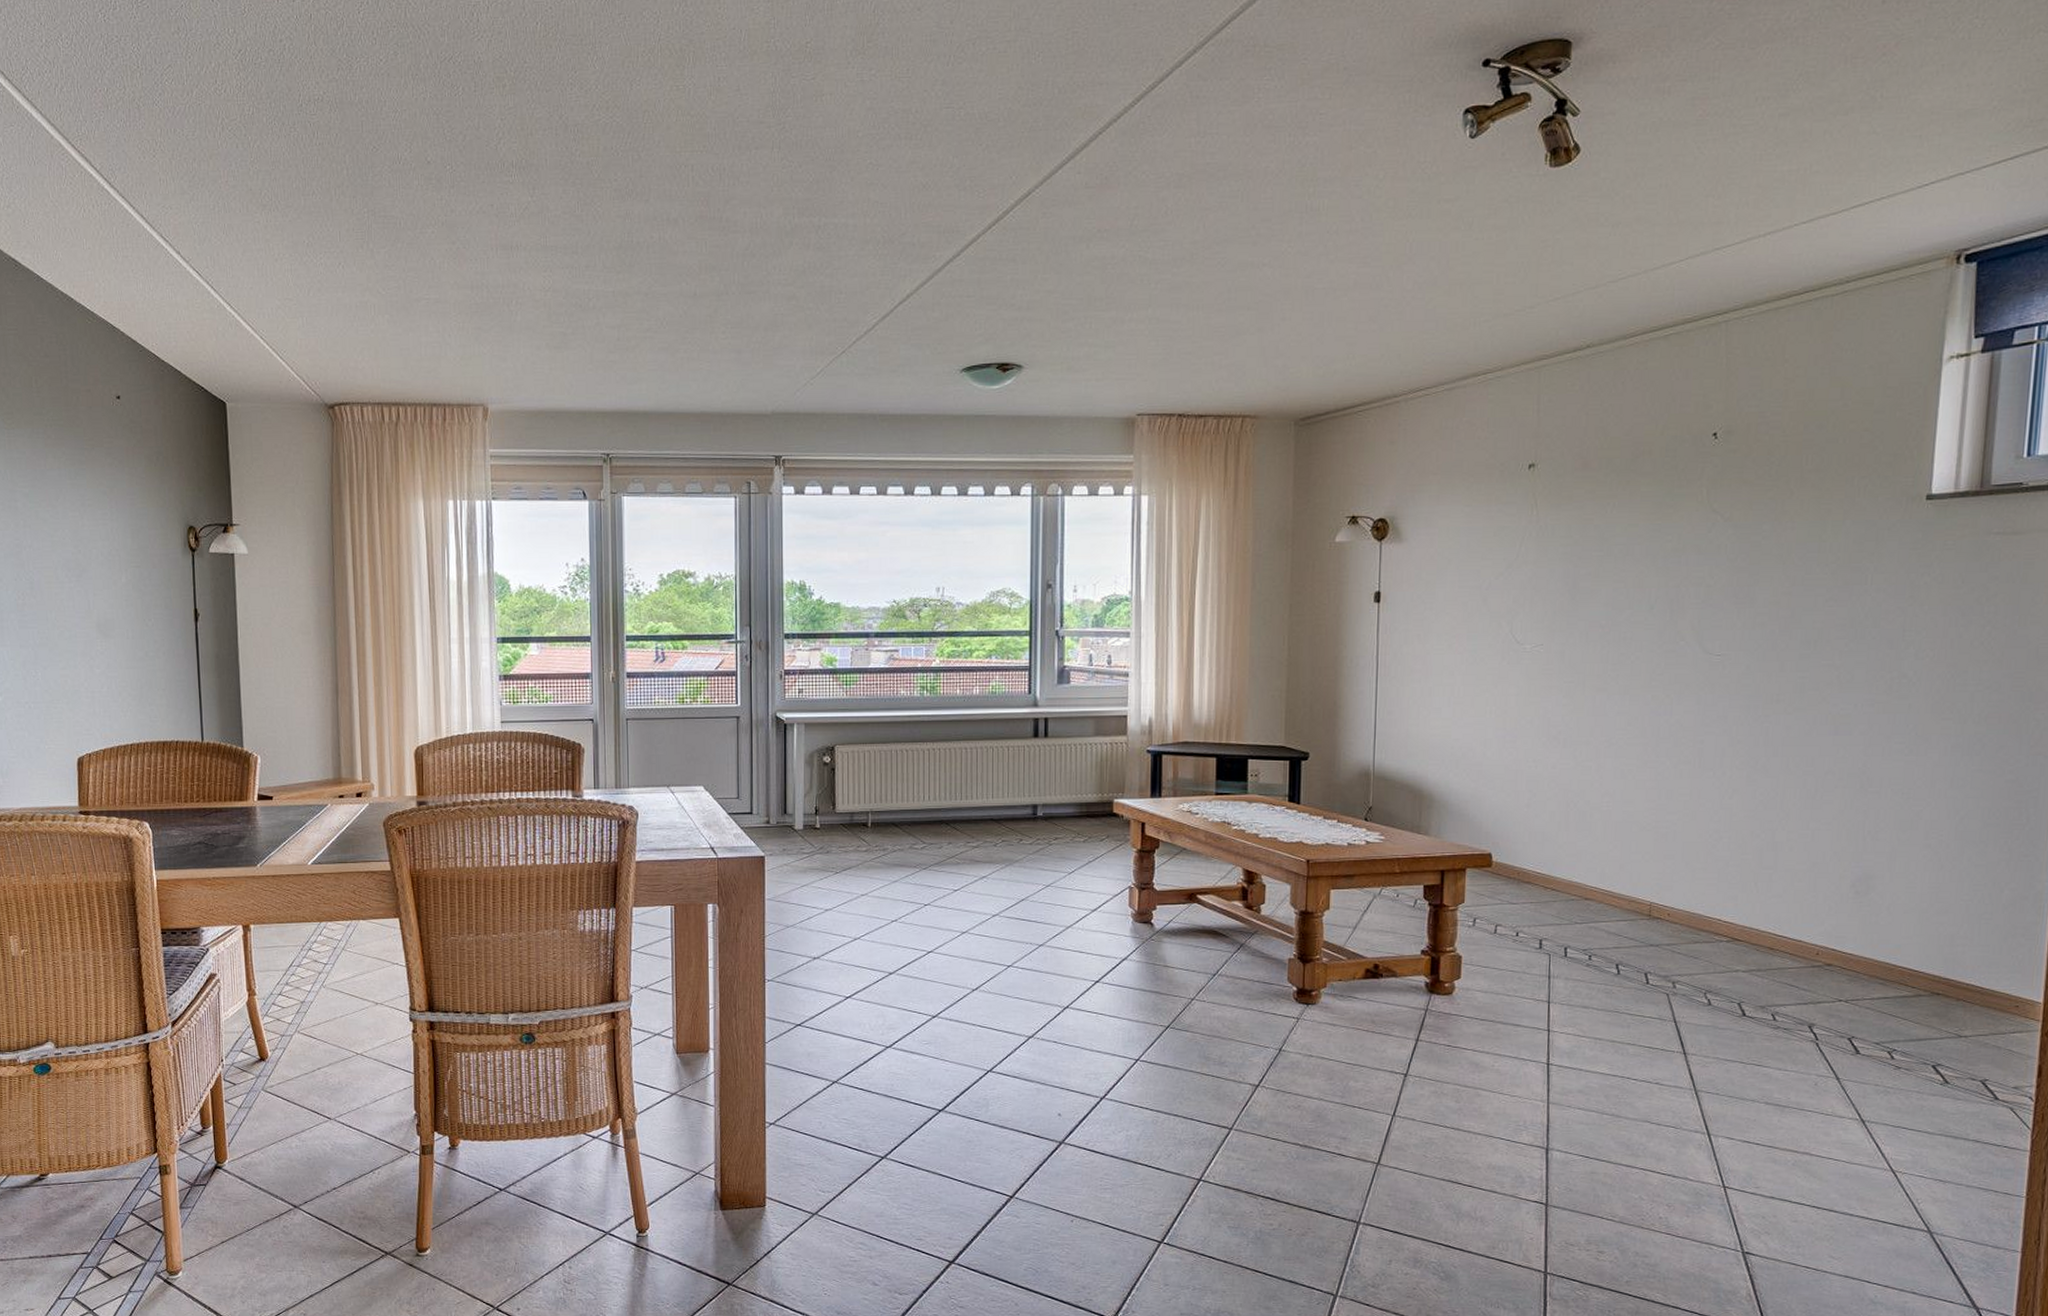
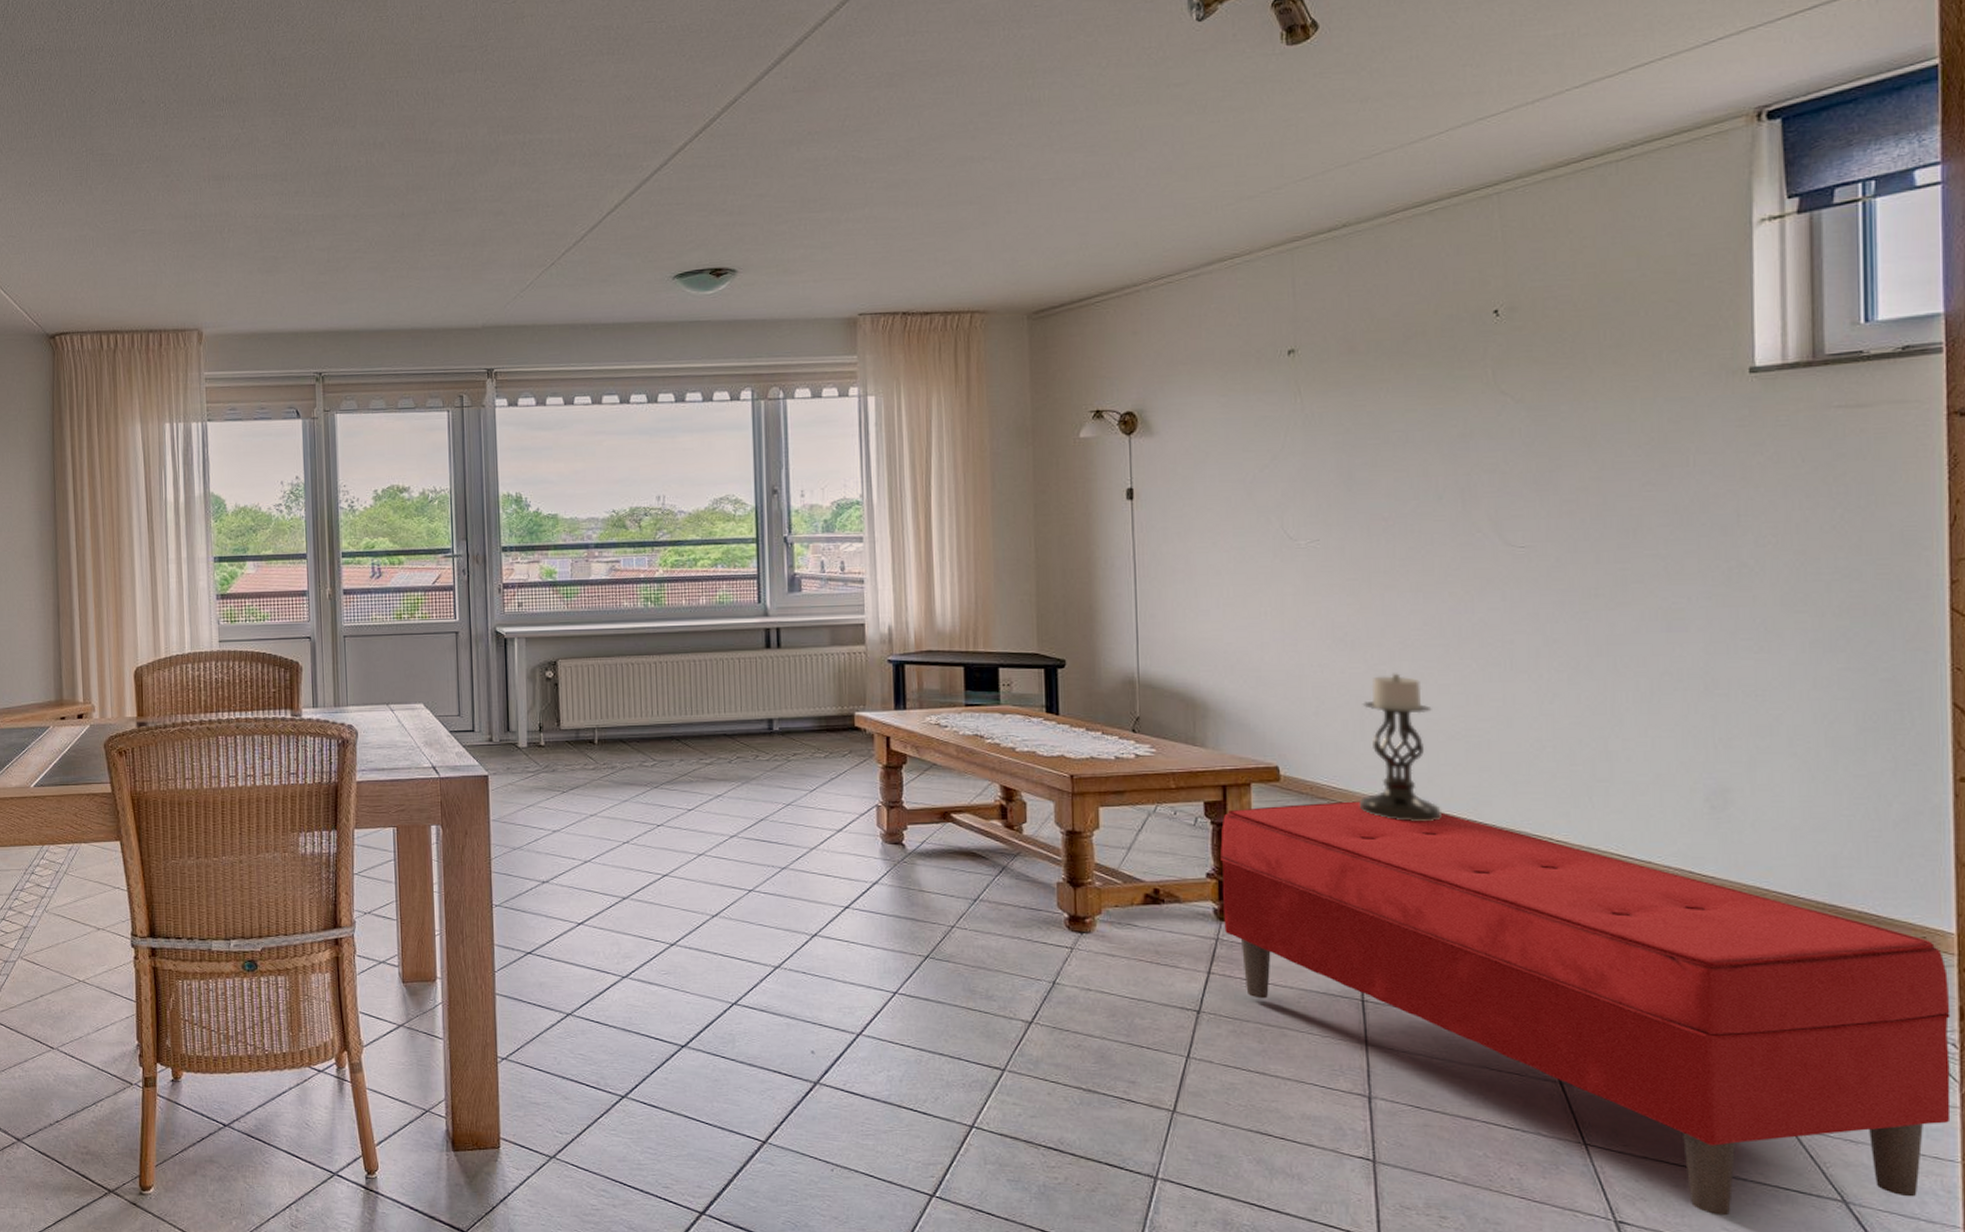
bench: none [1433,885,2033,1246] -> present [1220,801,1951,1216]
candle holder: none [1558,769,1629,903] -> present [1359,673,1441,821]

